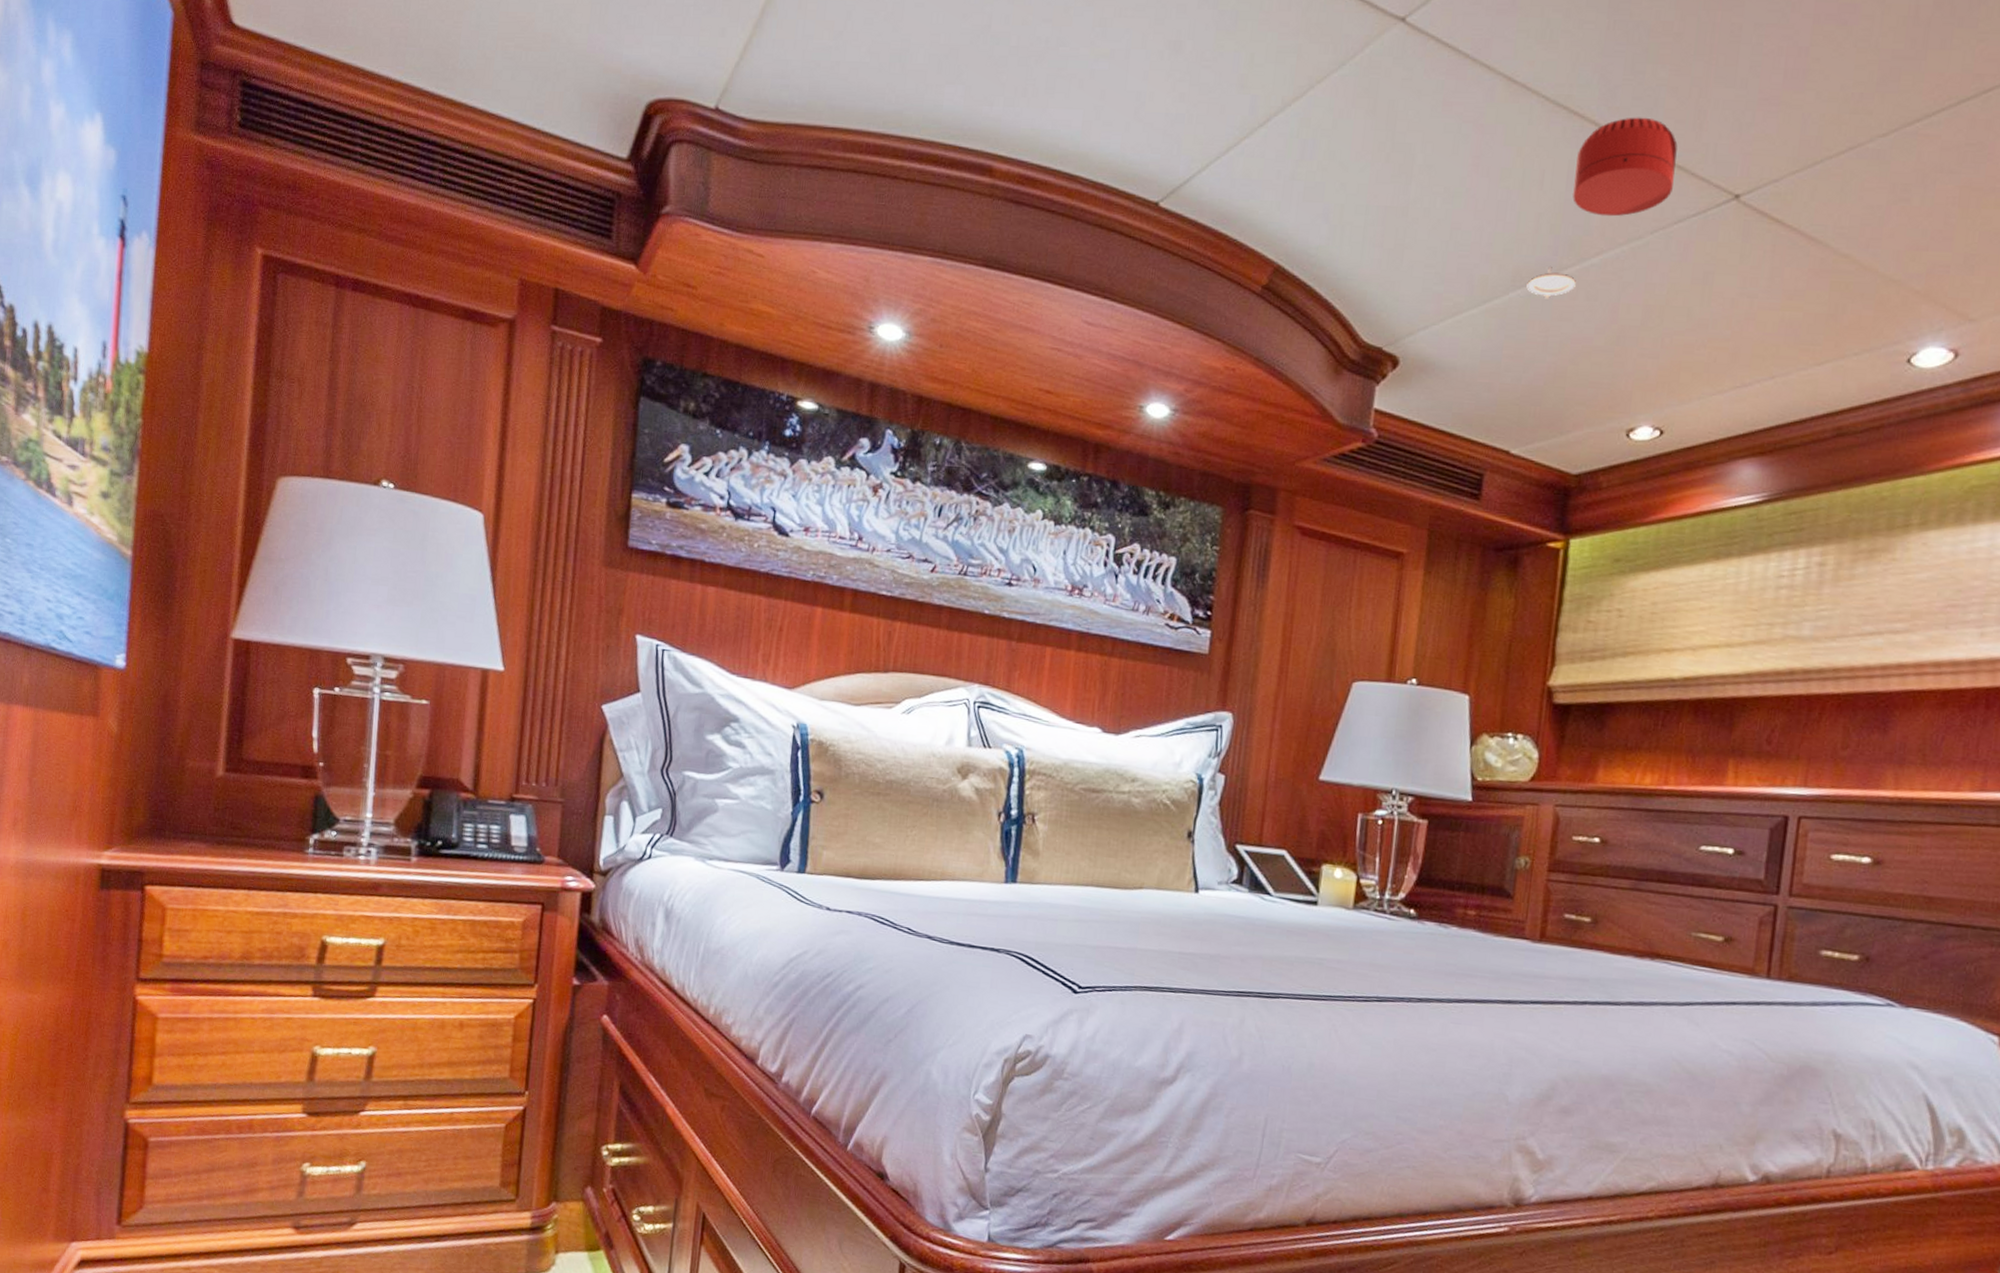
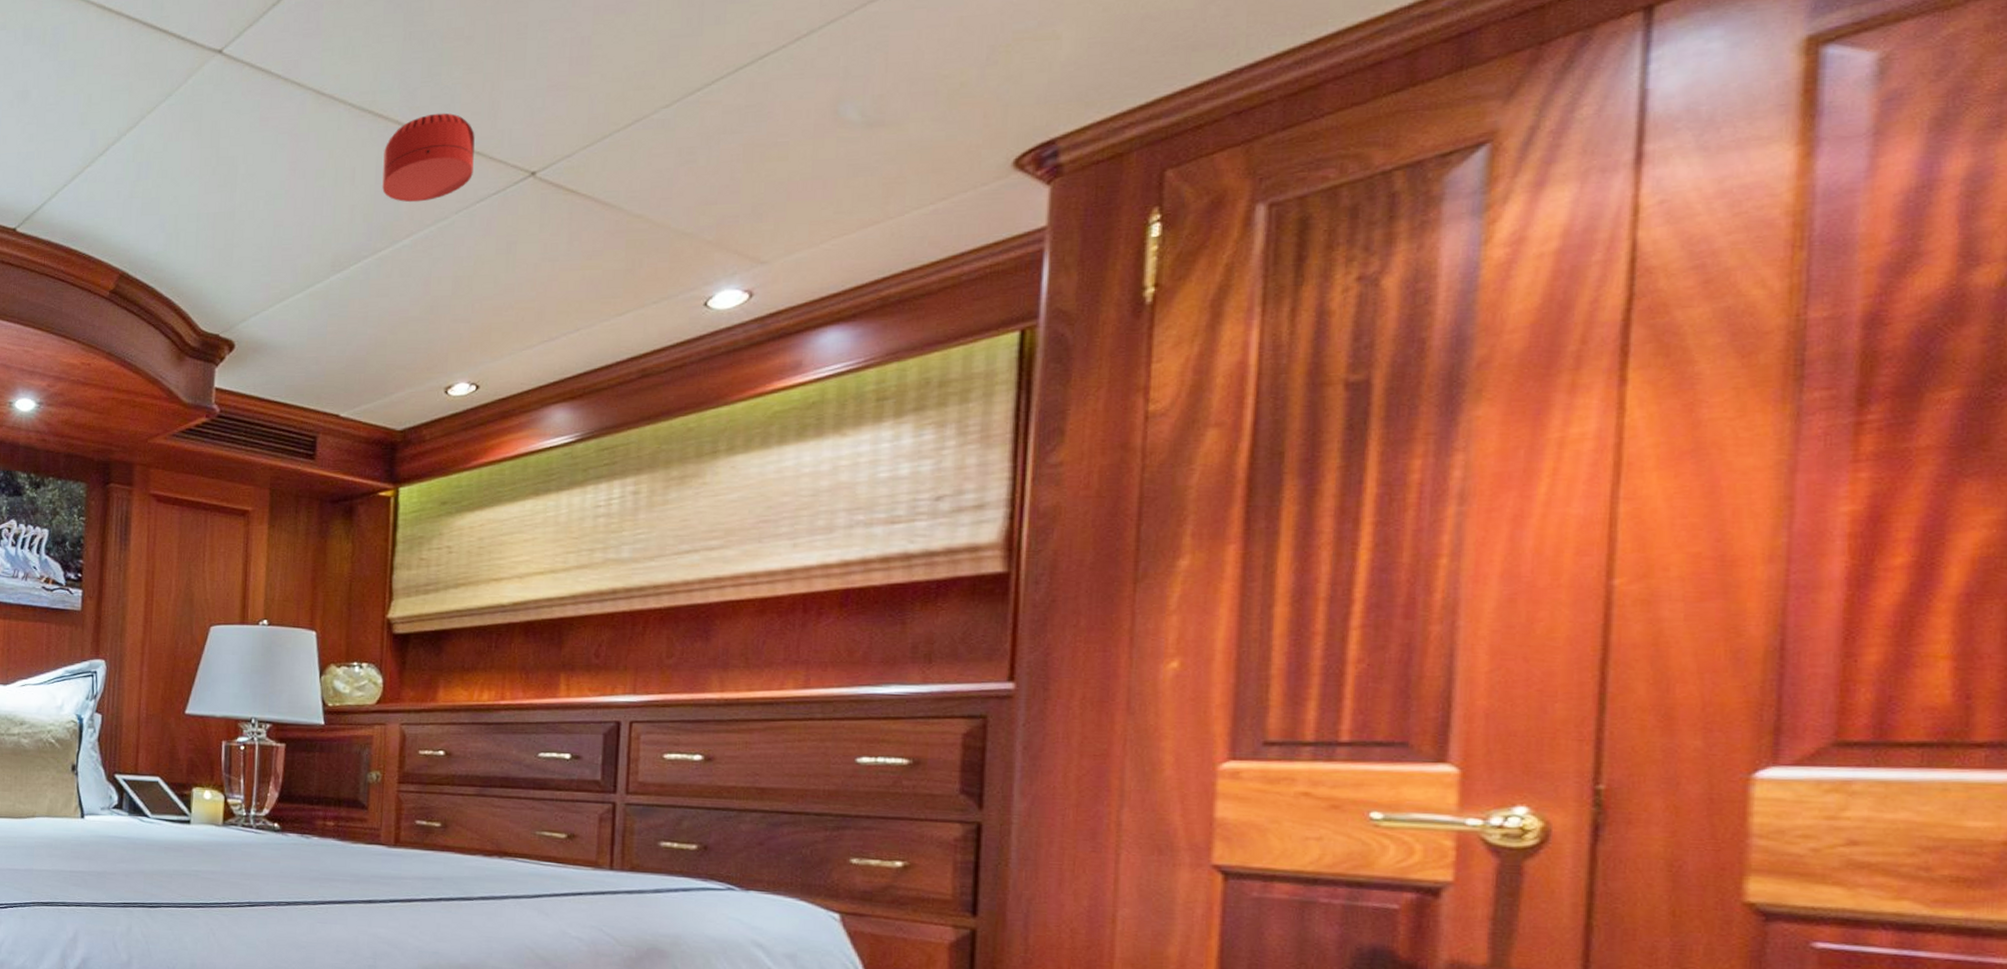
recessed light: present [1526,267,1576,299] -> none [345,251,390,279]

